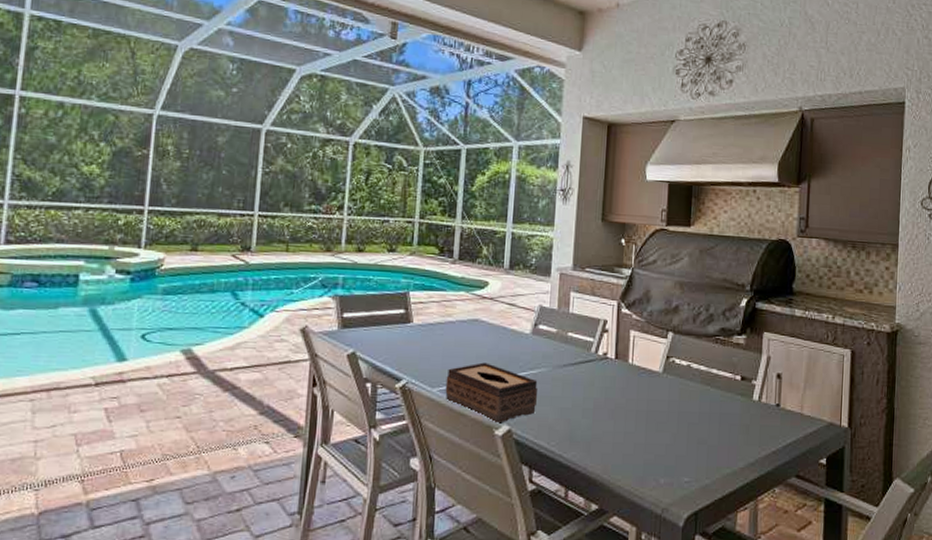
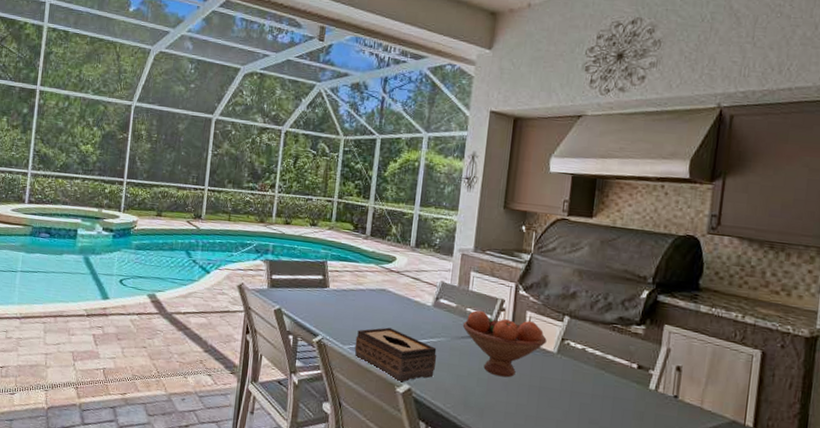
fruit bowl: none [564,334,652,405] -> present [462,310,547,378]

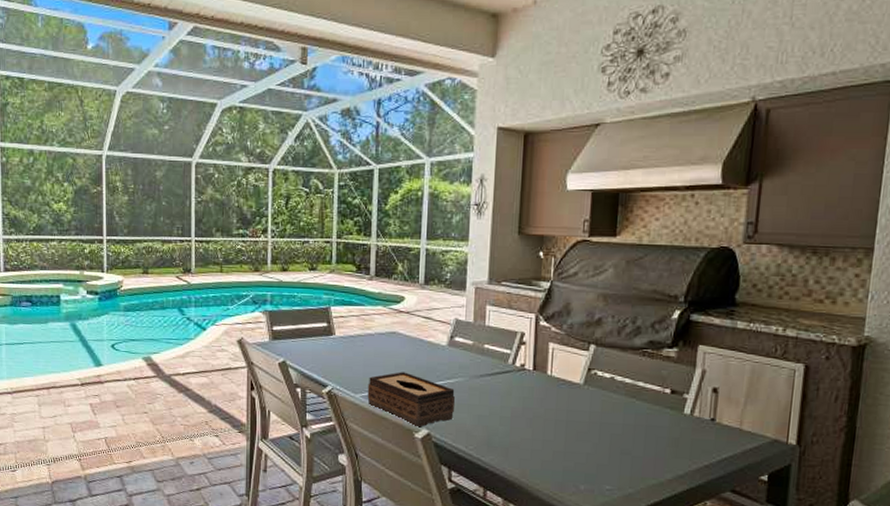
fruit bowl: present [462,310,547,378] -> none [481,346,572,414]

